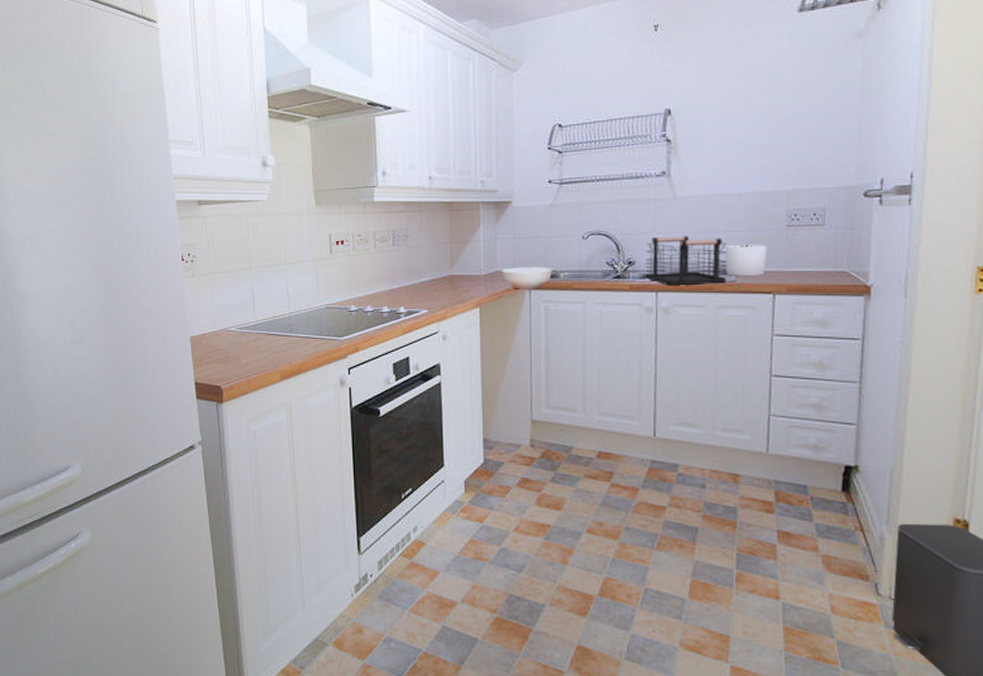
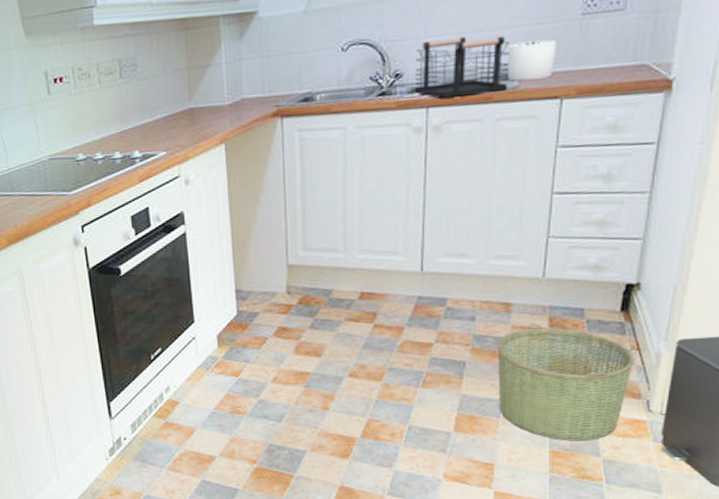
bowl: present [502,267,553,290] -> none [249,89,308,119]
basket: none [726,496,860,620] -> present [496,323,635,441]

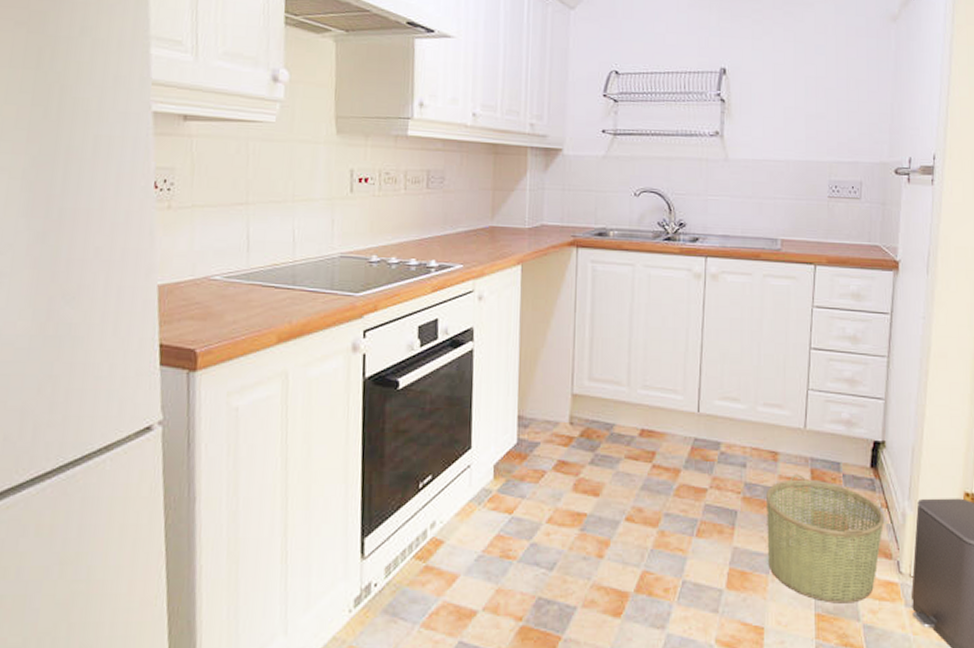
dish rack: present [415,36,510,99] -> none [696,198,774,252]
planter: present [508,39,557,82] -> none [772,212,810,247]

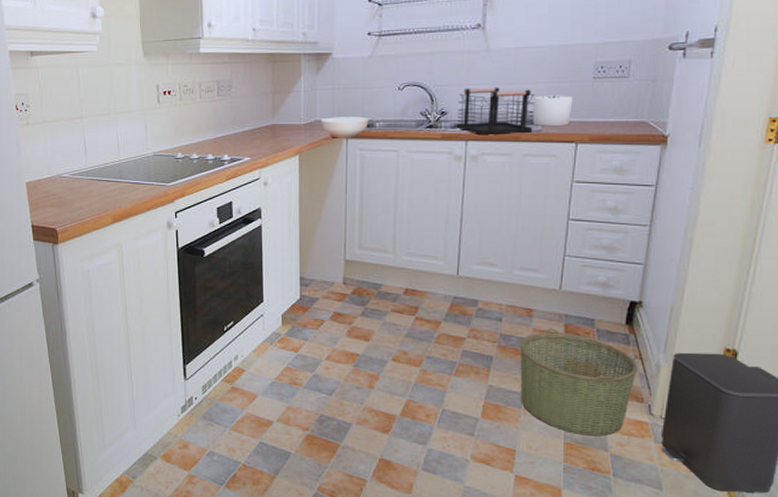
bowl: none [548,222,603,248] -> present [321,116,370,138]
dish rack: none [696,198,774,252] -> present [457,87,535,134]
planter: none [772,212,810,247] -> present [533,95,573,127]

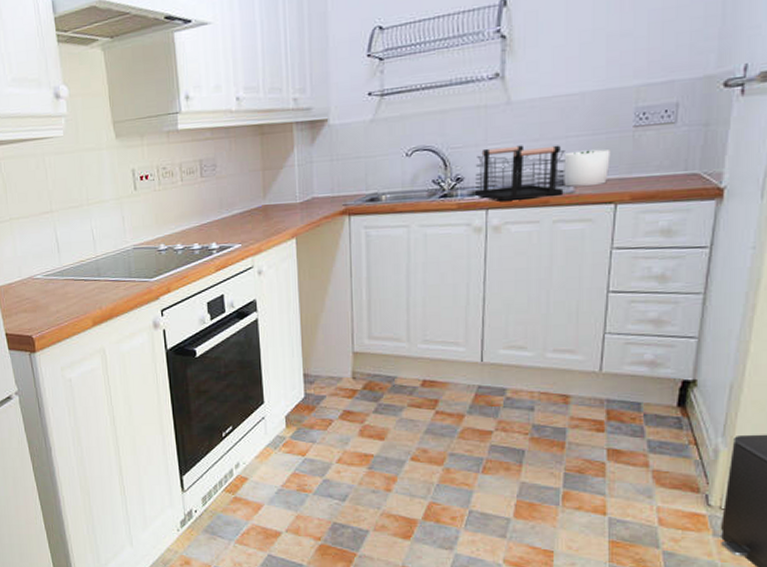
bowl: present [321,116,370,138] -> none [319,189,375,217]
basket: present [519,328,638,437] -> none [555,415,693,532]

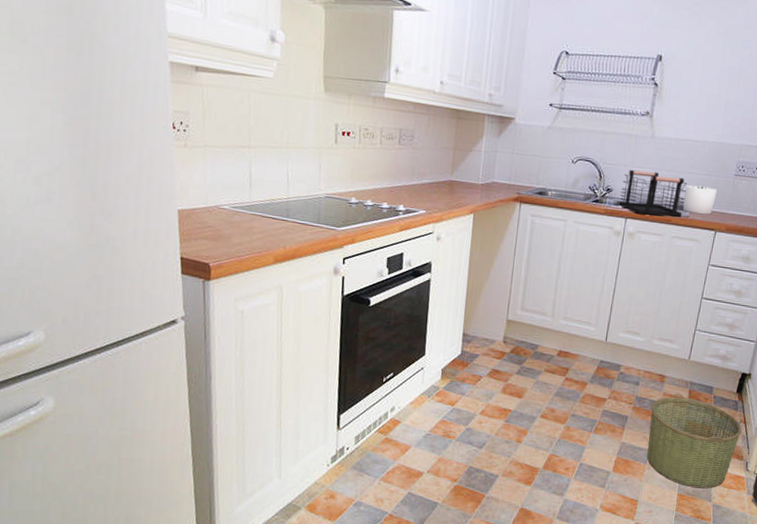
basket: none [555,415,693,532] -> present [647,393,742,489]

